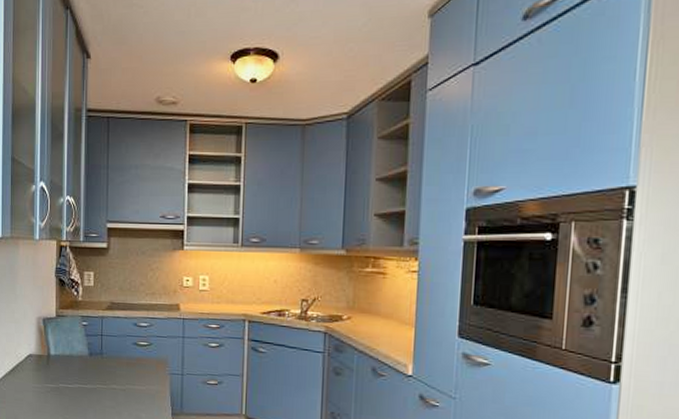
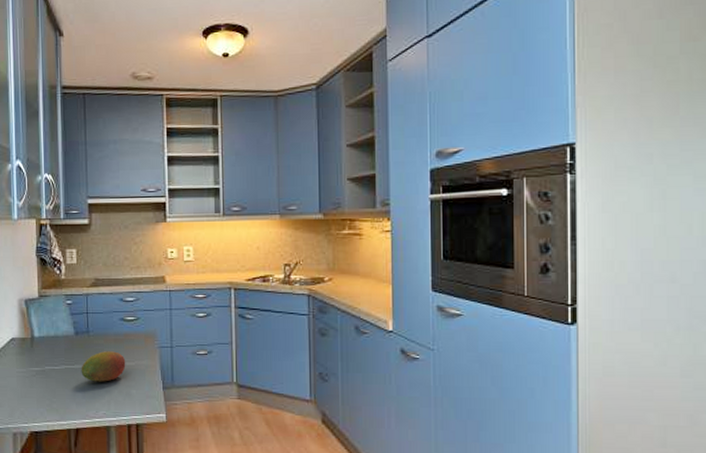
fruit: none [93,373,137,404] -> present [81,351,126,382]

